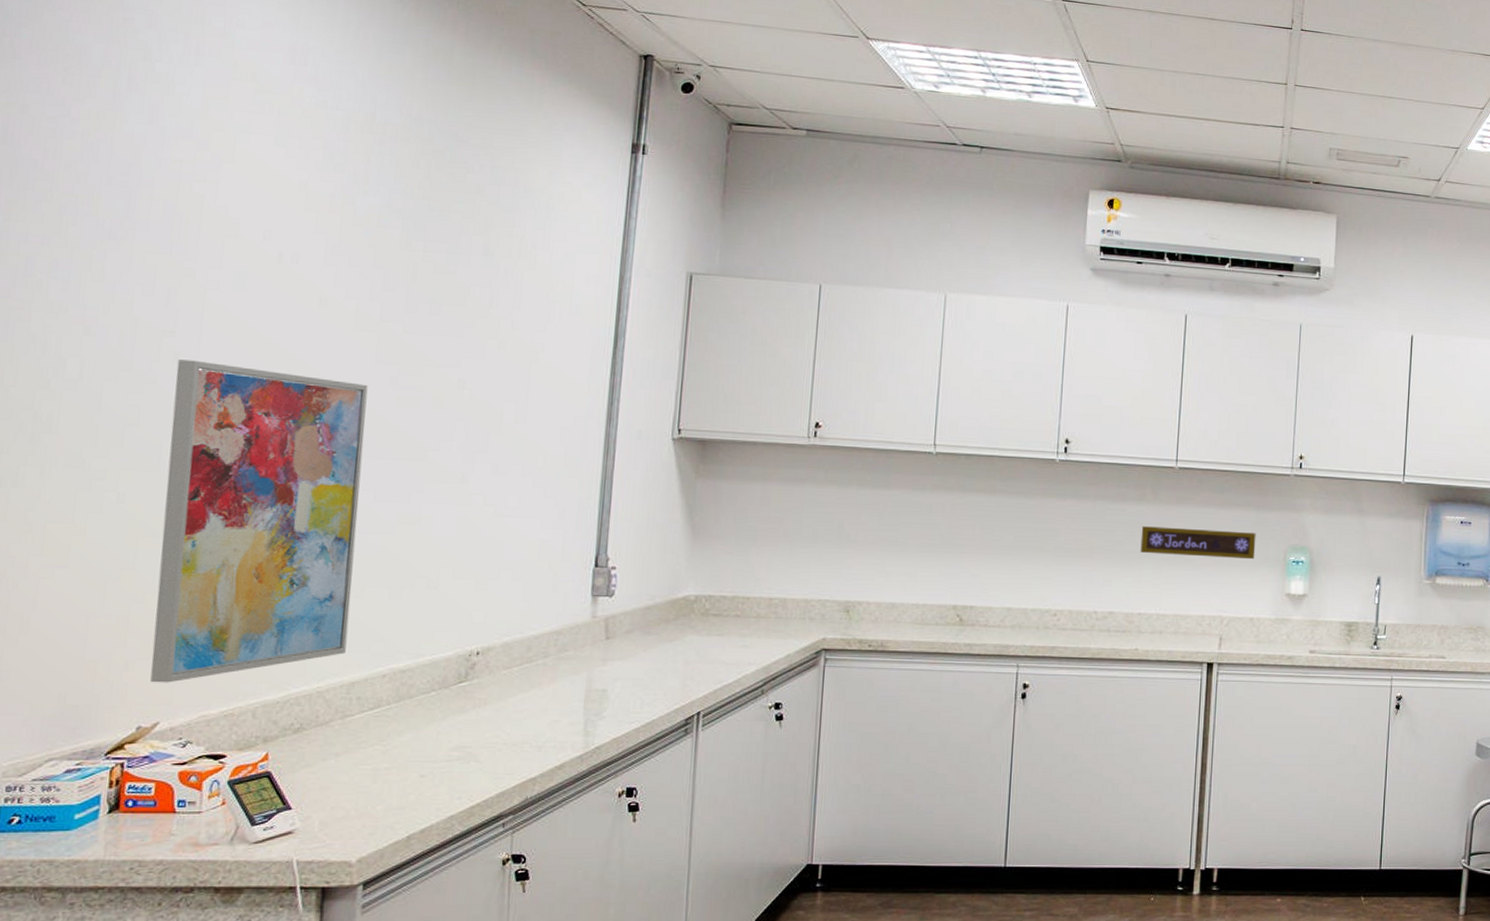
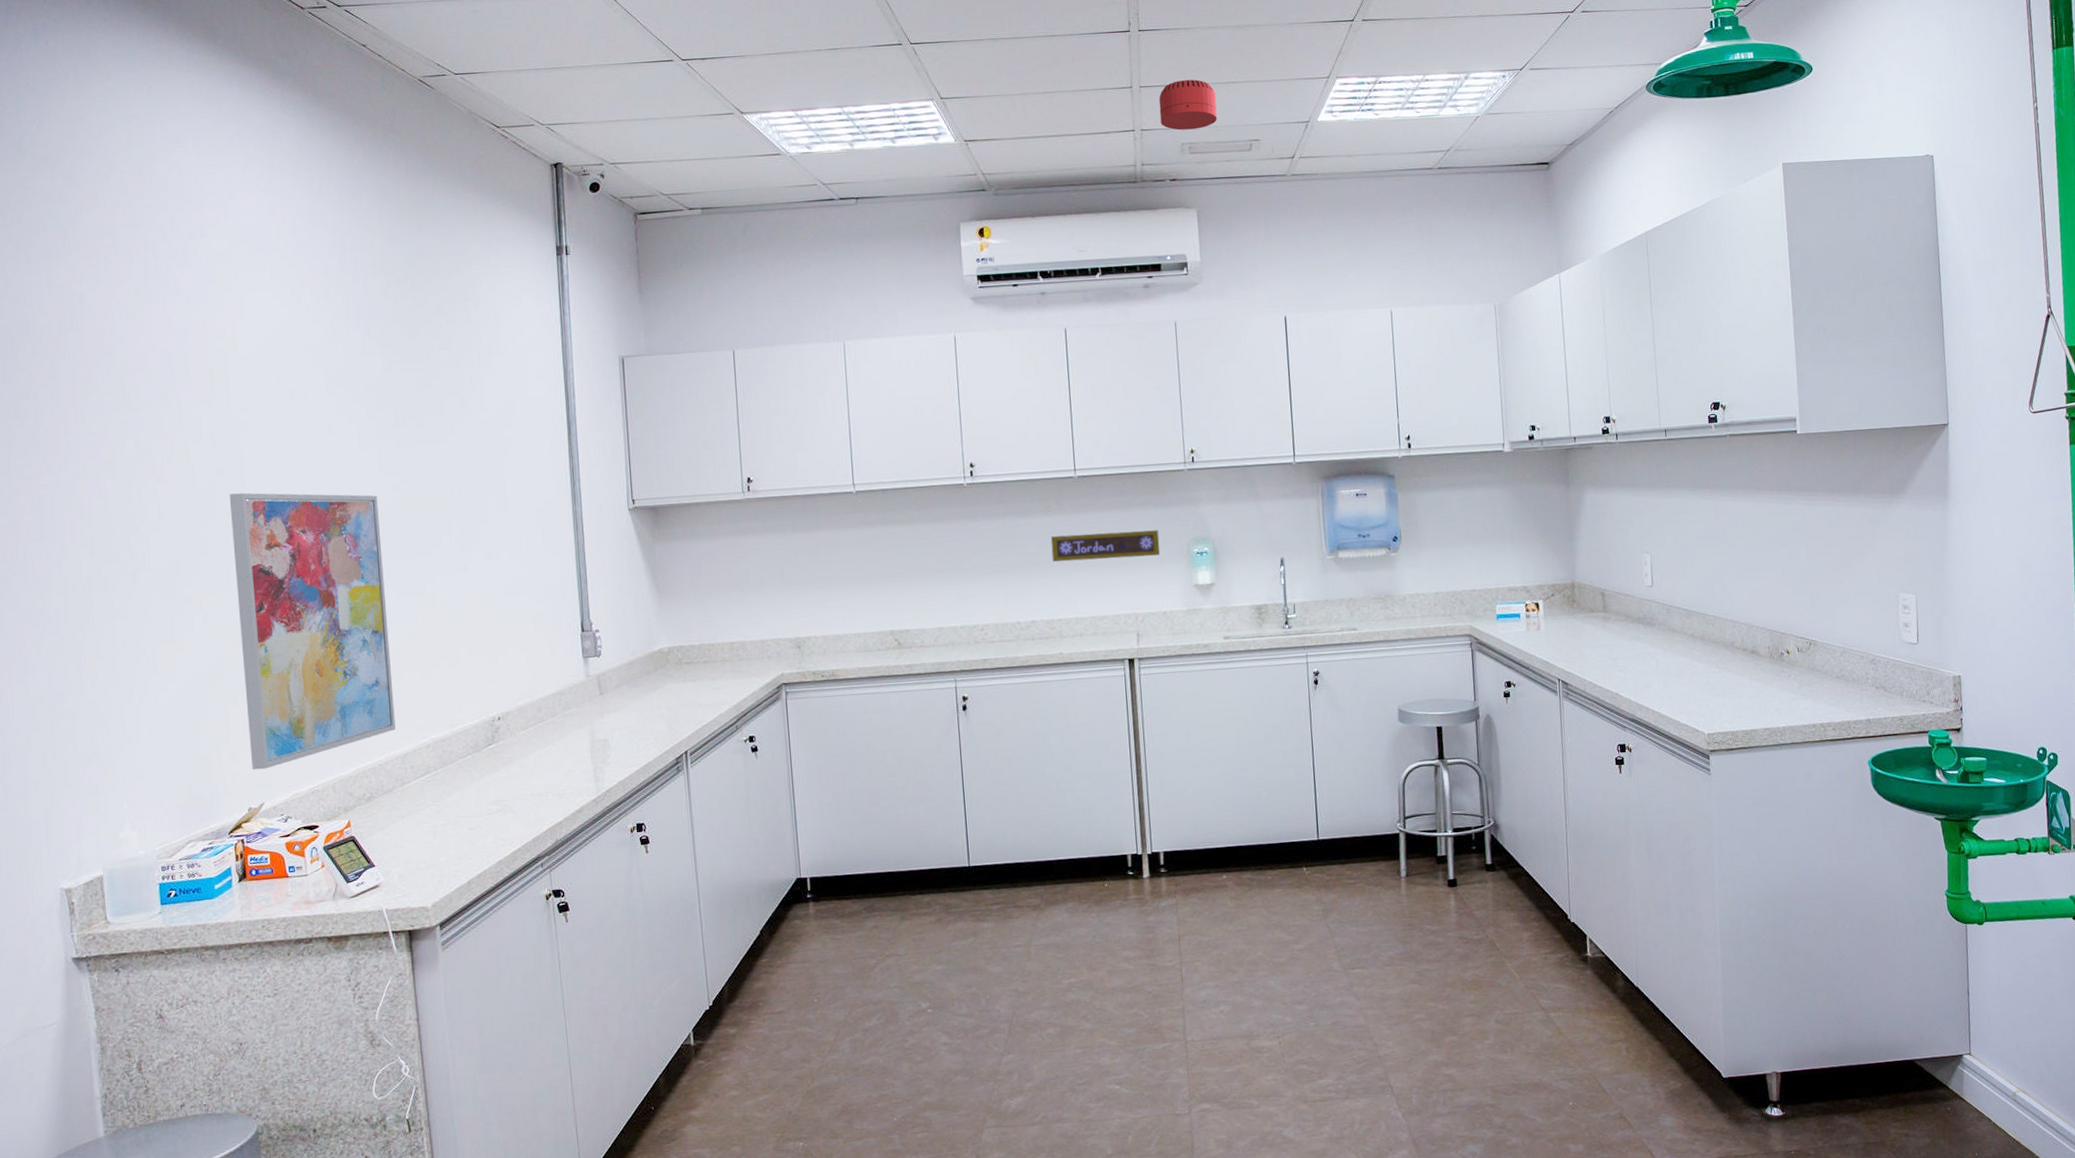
smoke detector: none [1311,86,1371,137] -> present [1158,79,1217,130]

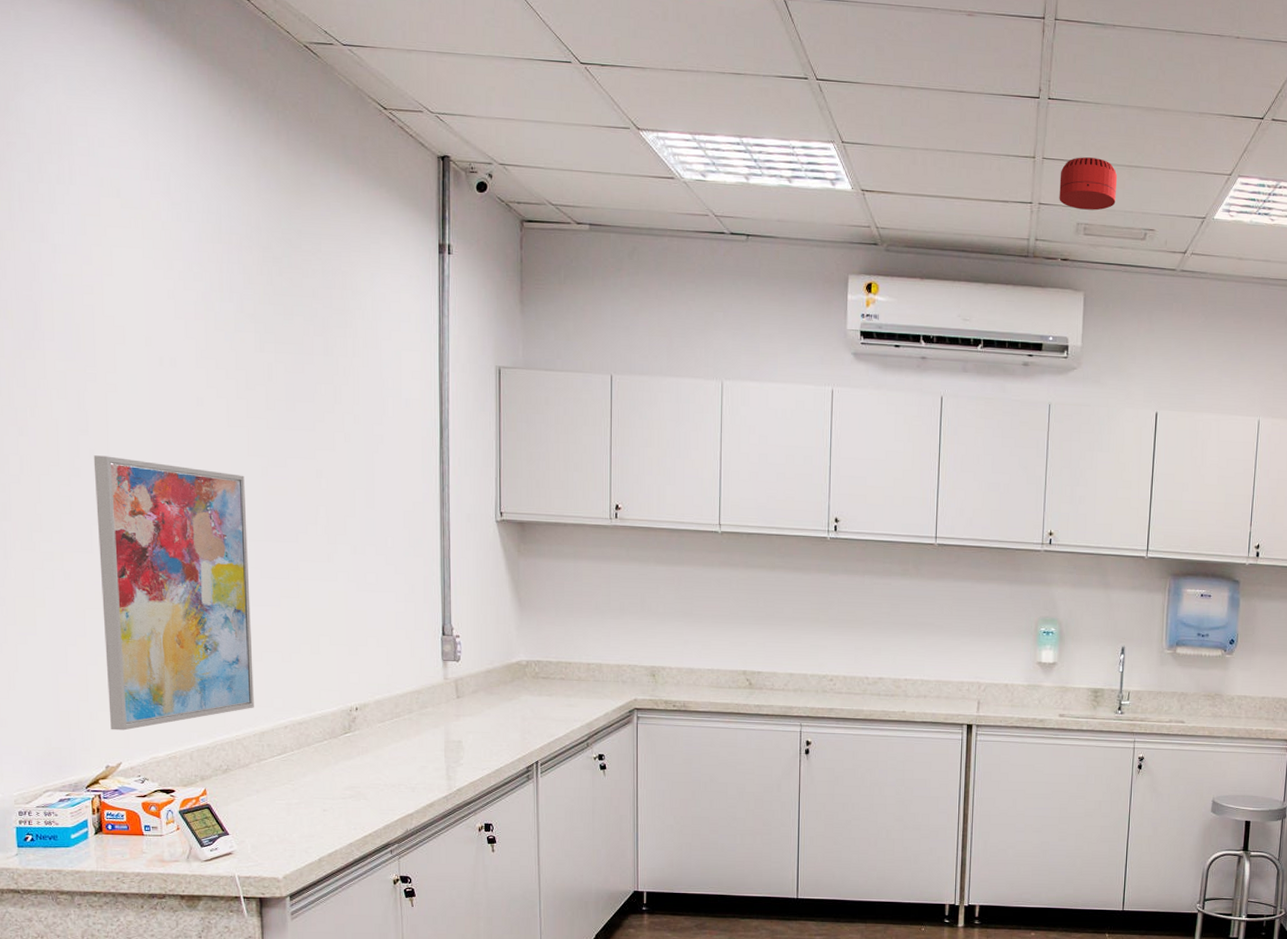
nameplate: present [1050,530,1161,562] -> none [905,599,1010,631]

